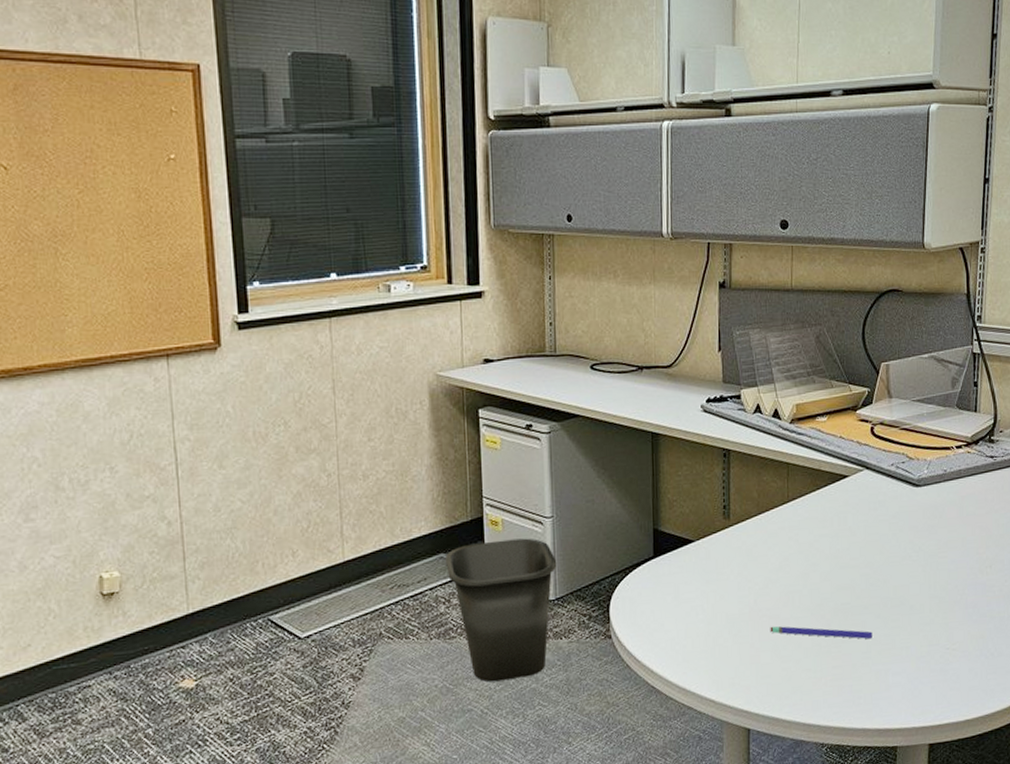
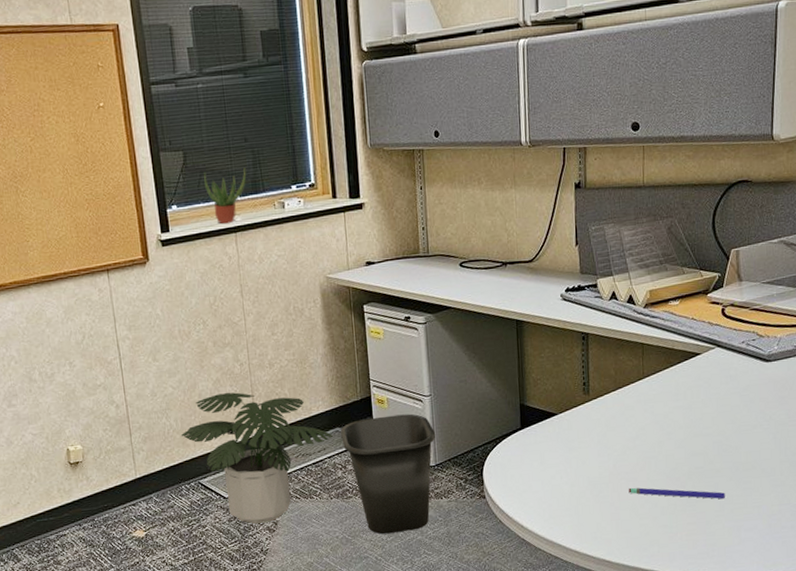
potted plant: none [250,508,437,671] -> present [182,392,334,525]
potted plant: none [295,242,347,307] -> present [204,168,247,225]

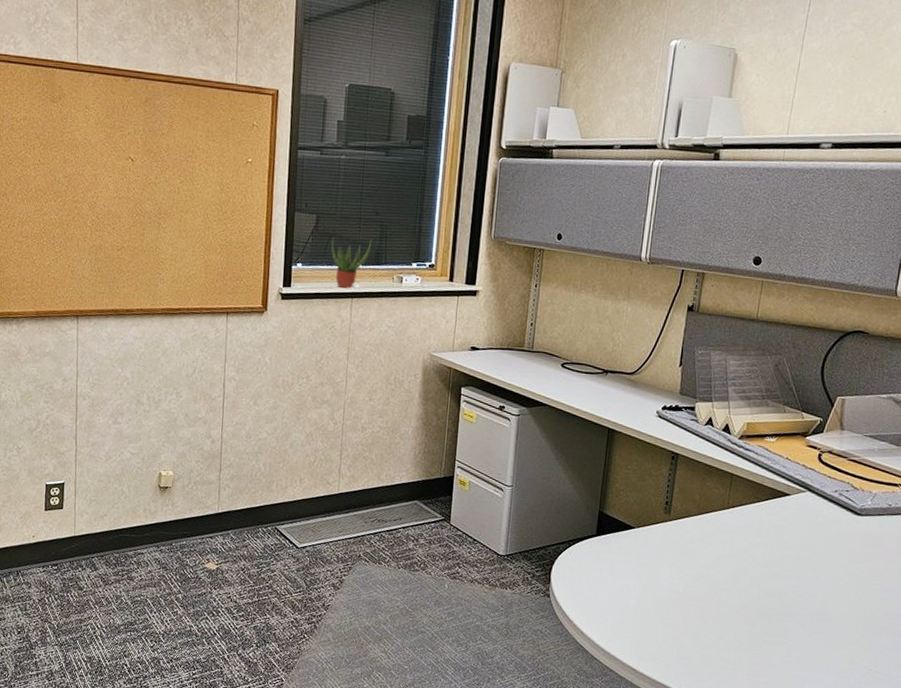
potted plant: present [182,392,334,525] -> none [268,447,412,579]
waste bin: present [341,413,436,534] -> none [418,497,511,615]
pen: present [628,487,725,500] -> none [695,615,795,646]

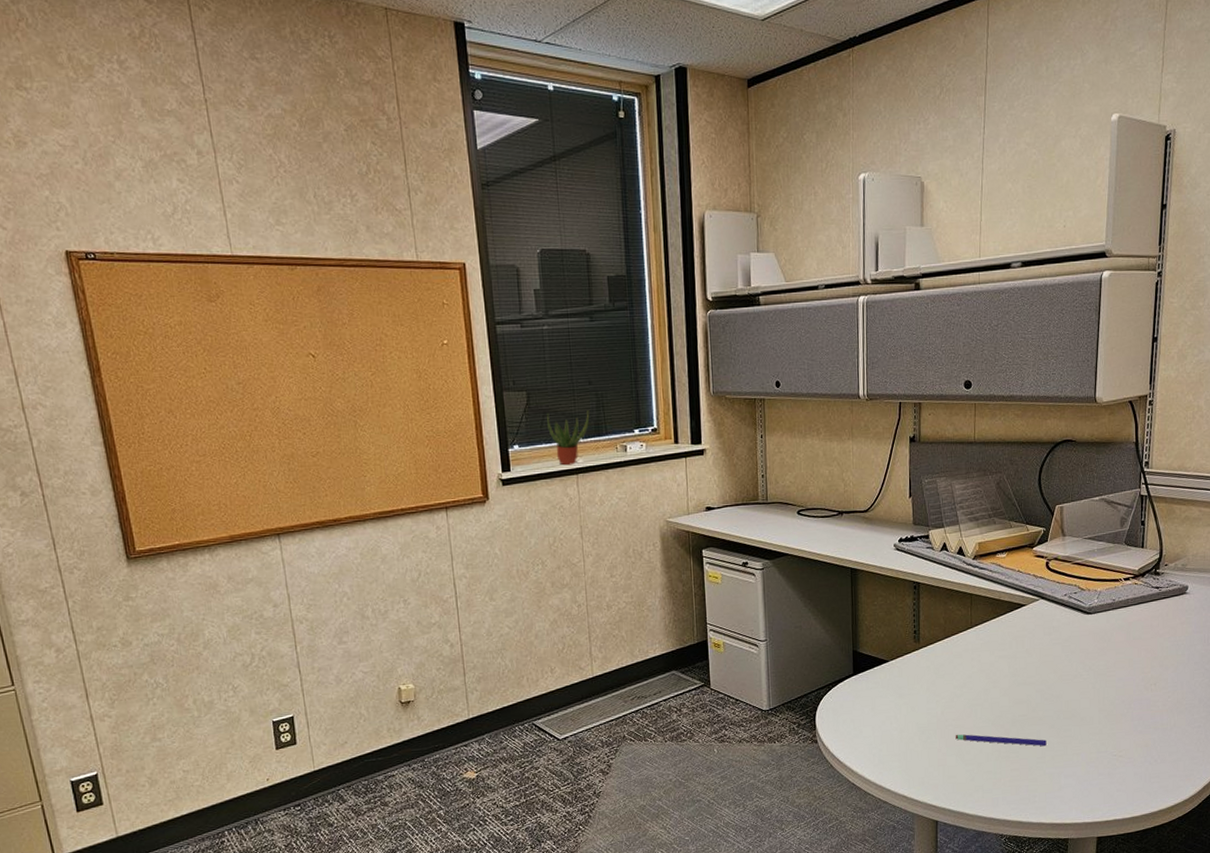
pen: none [695,615,795,646] -> present [955,734,1047,747]

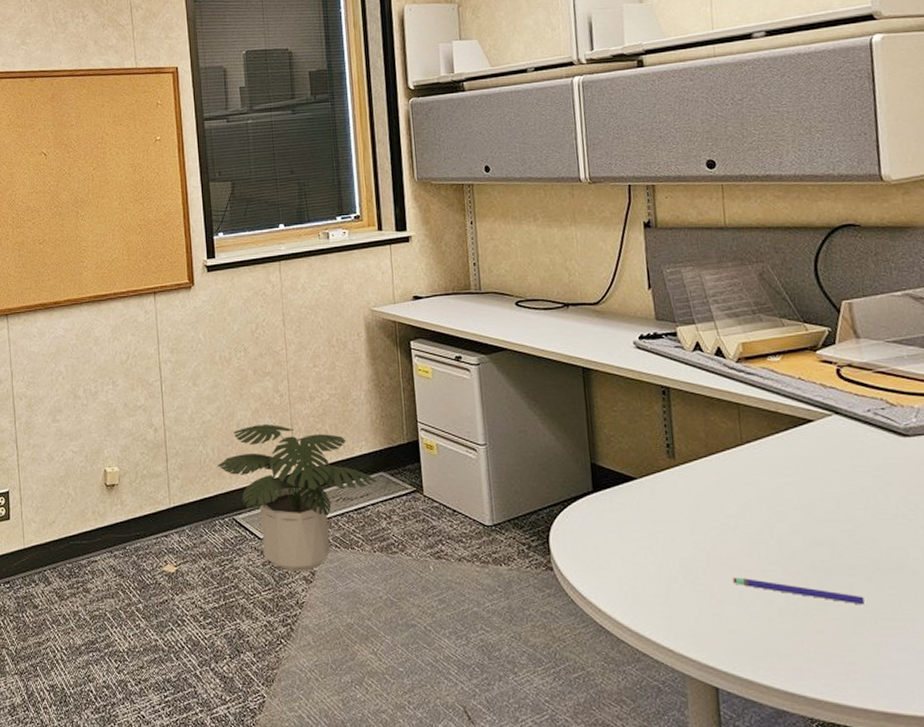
potted plant: none [517,633,670,767] -> present [218,423,378,573]
potted plant: present [547,410,590,466] -> none [250,199,292,253]

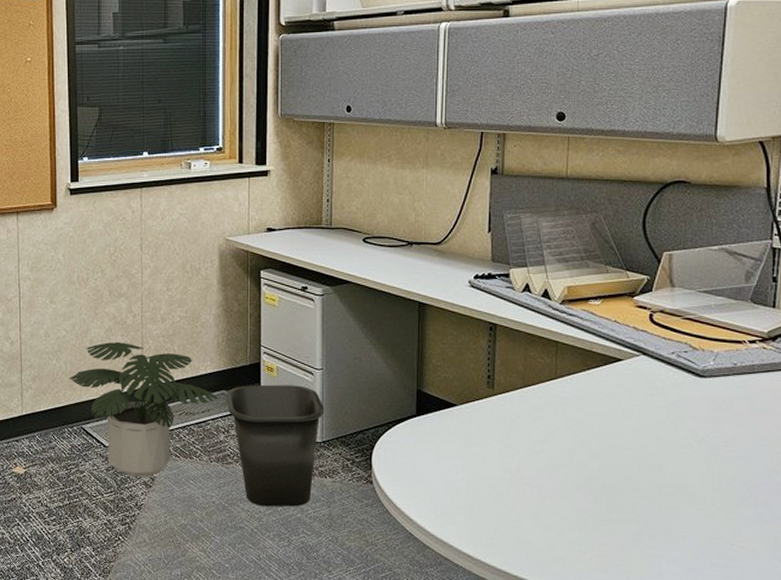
waste bin: none [385,463,493,601] -> present [227,384,325,507]
pen: present [732,577,865,605] -> none [532,494,645,523]

